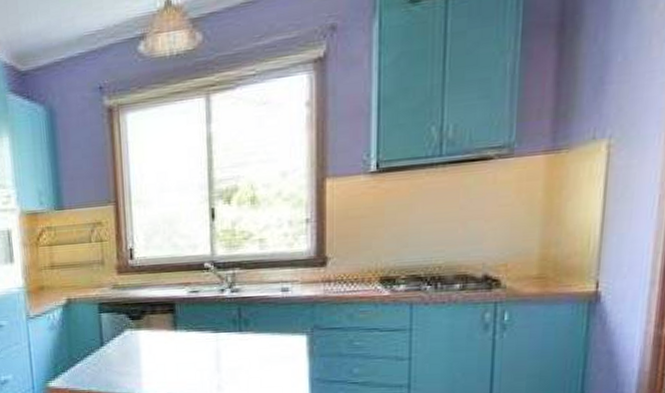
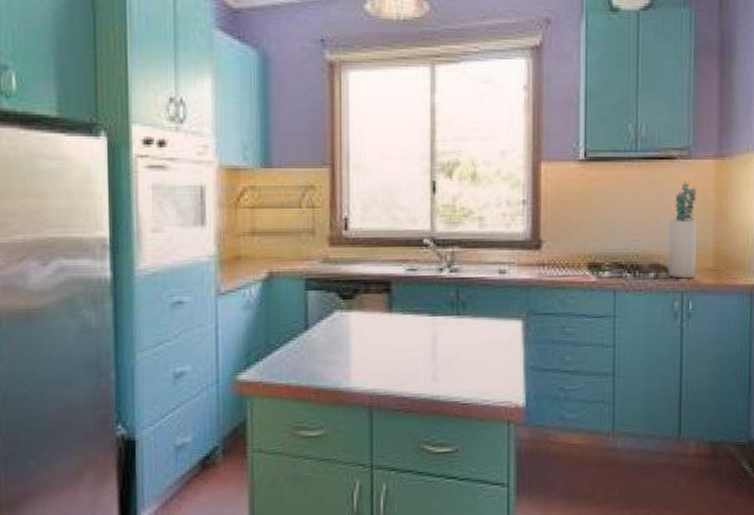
vase: none [477,182,519,289] -> present [667,181,697,279]

